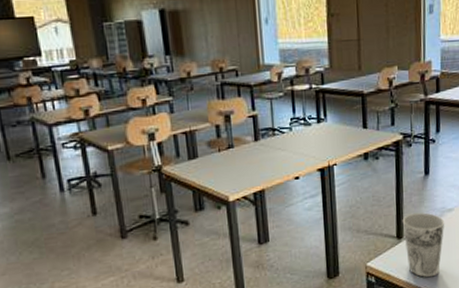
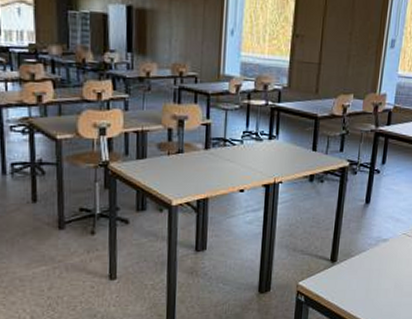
cup: present [402,212,444,278] -> none [338,238,378,303]

